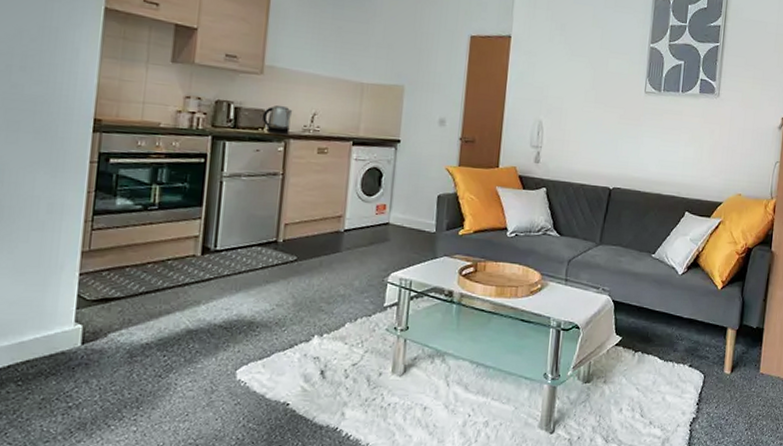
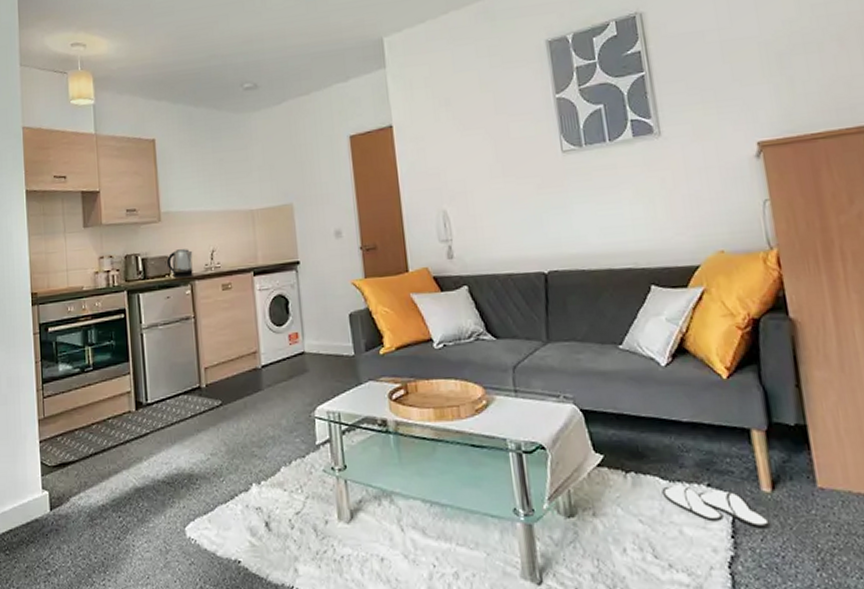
slippers: none [657,364,725,399] -> present [661,485,771,529]

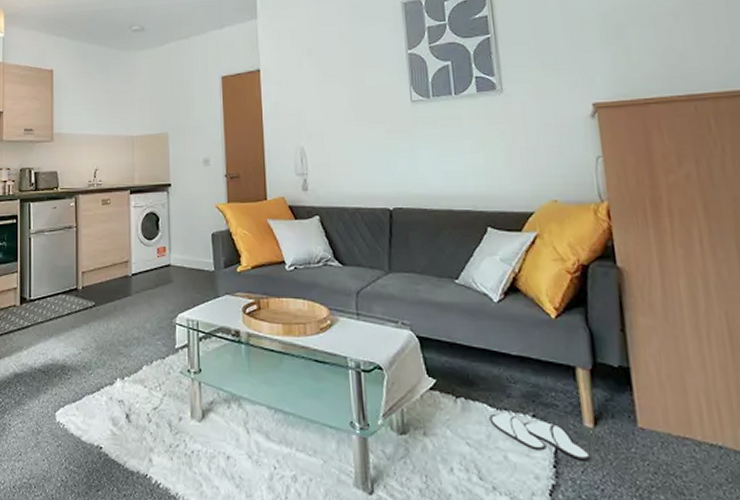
kettle: present [167,248,193,279] -> none [56,165,79,192]

